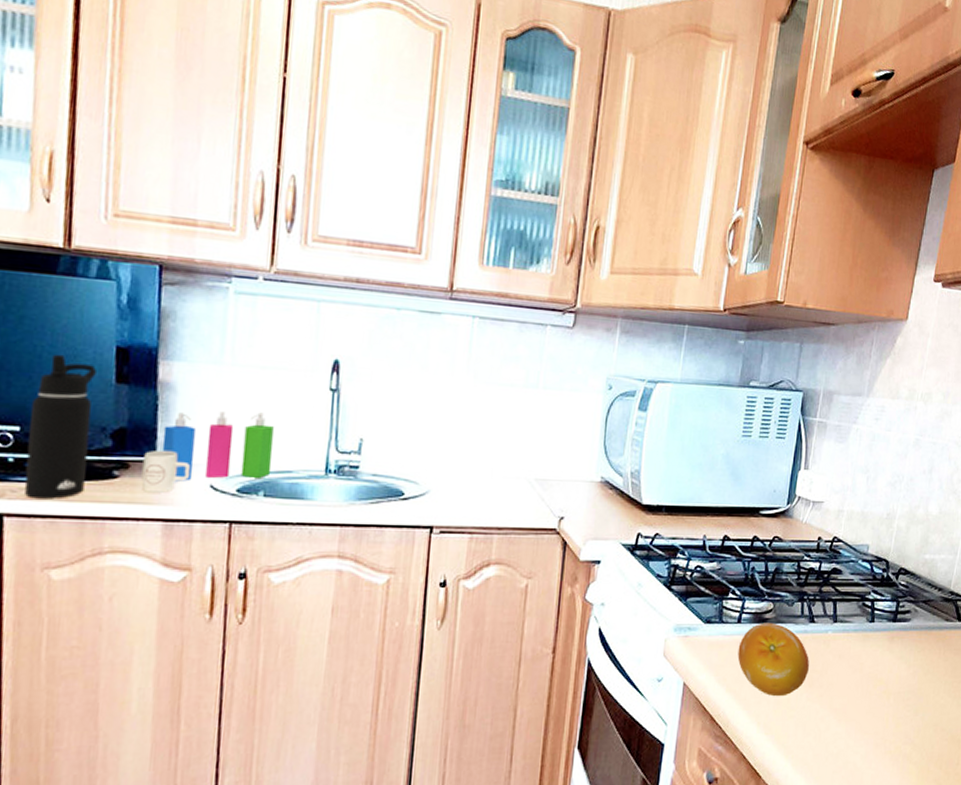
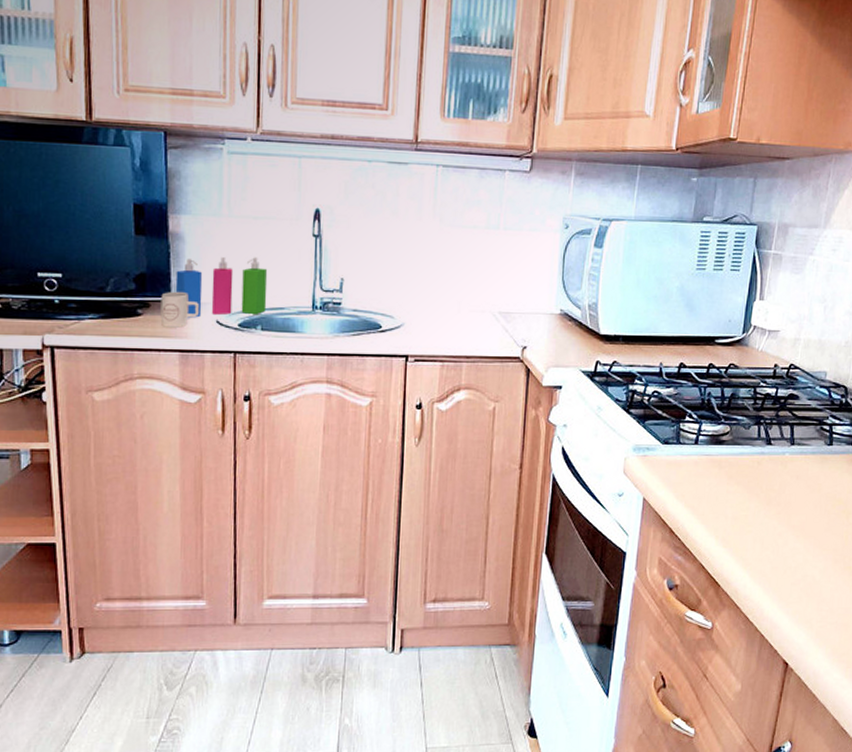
water bottle: present [23,354,96,500] -> none [68,211,119,334]
fruit: present [737,622,809,697] -> none [695,444,767,513]

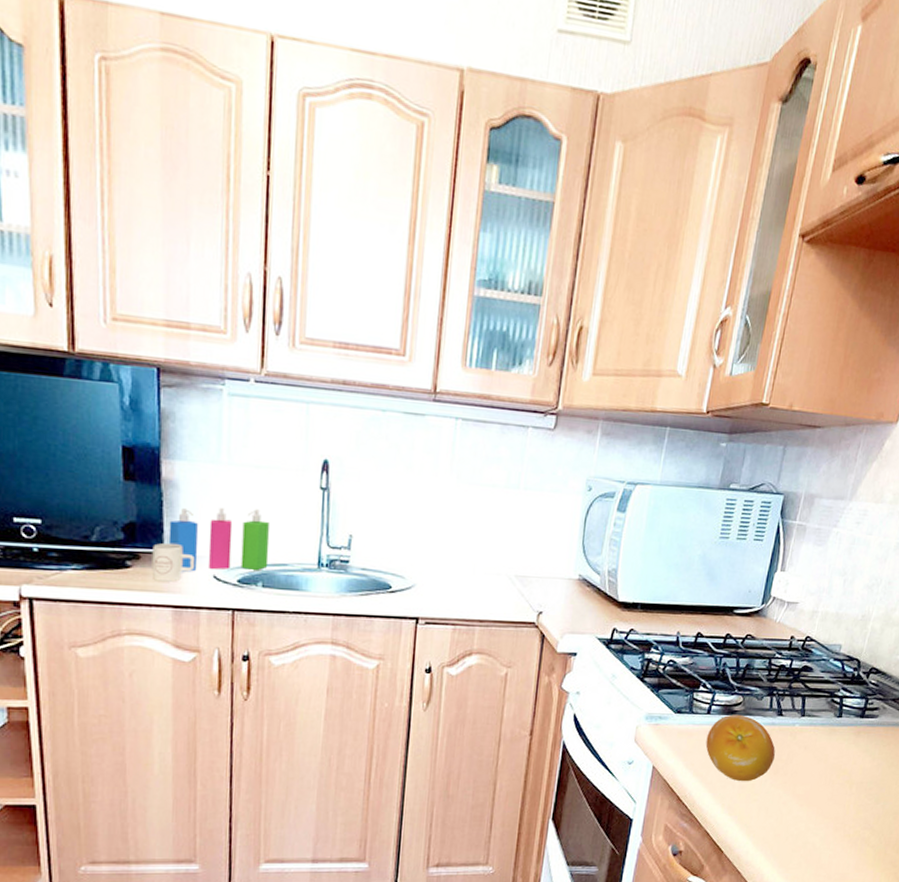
fruit: none [695,444,767,513] -> present [705,714,776,782]

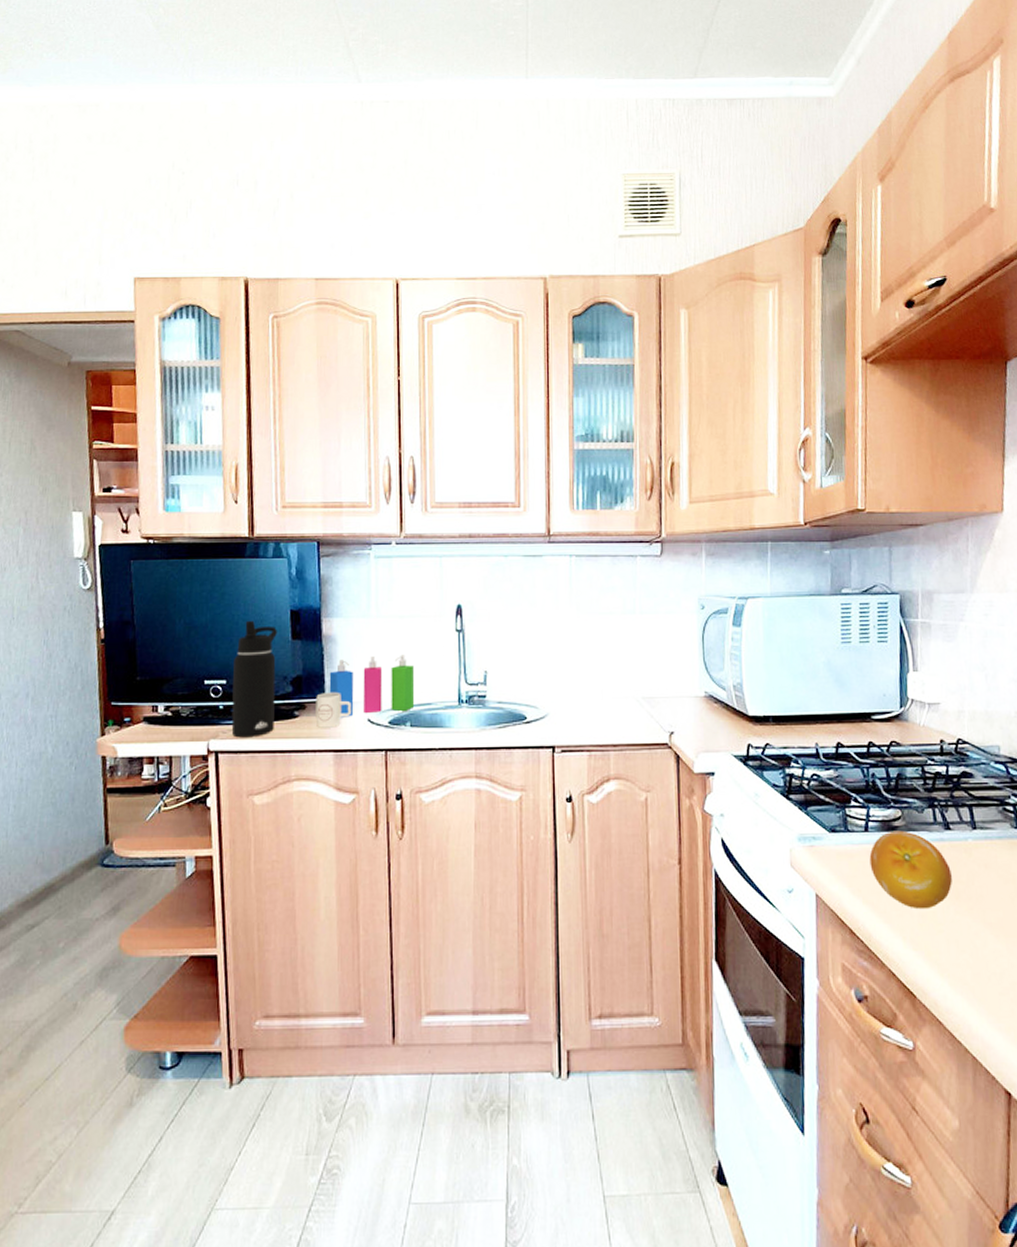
water bottle: none [48,452,105,586] -> present [231,620,277,738]

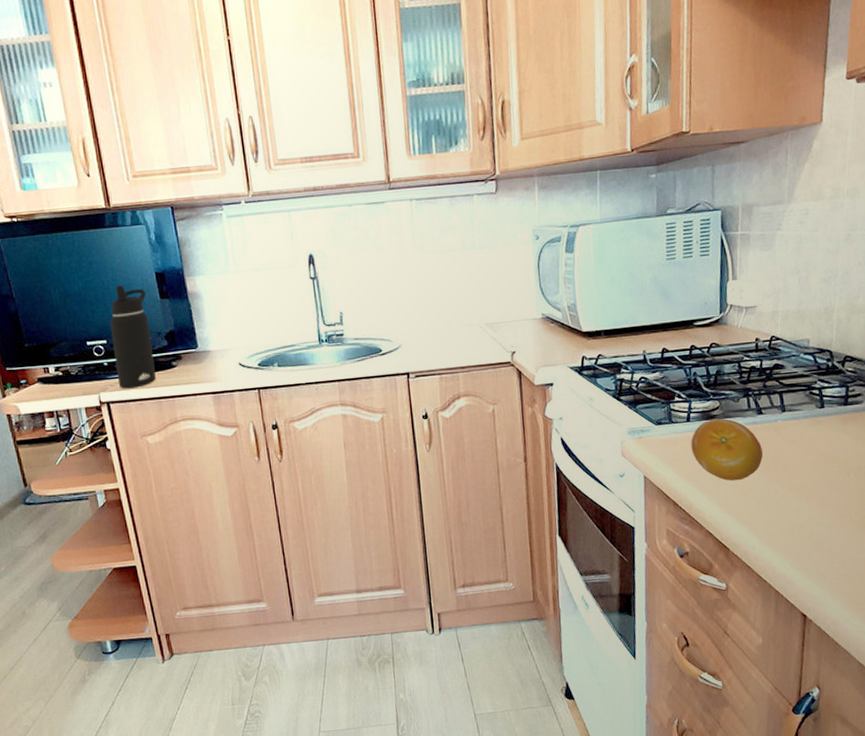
mug: present [315,691,352,728] -> none [190,342,224,375]
soap dispenser: present [329,655,415,719] -> none [199,304,280,365]

